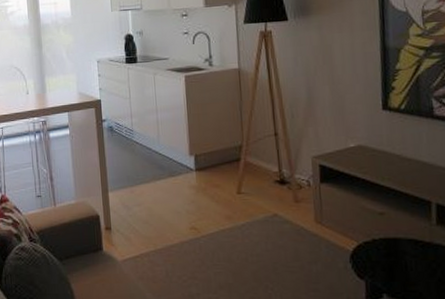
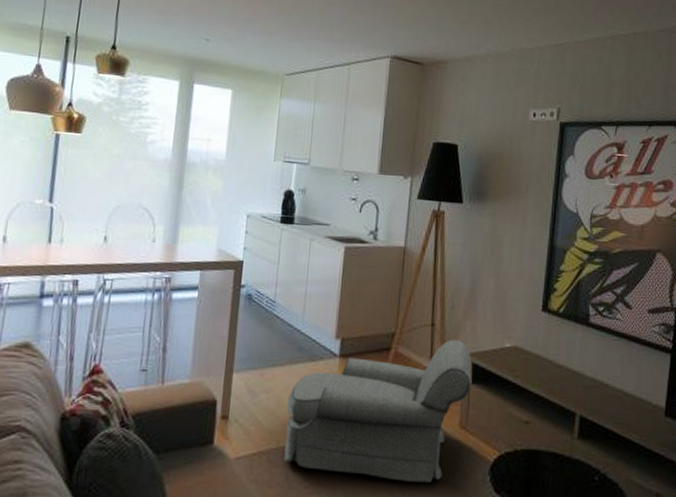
armchair: none [157,145,322,272] -> present [284,339,473,483]

